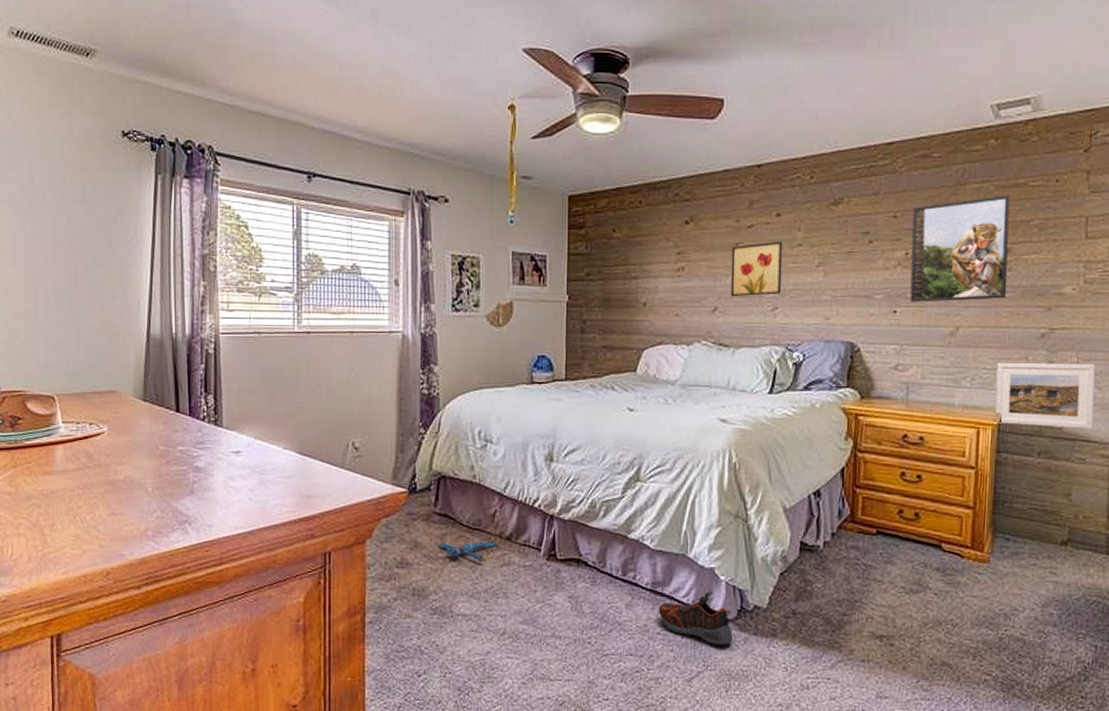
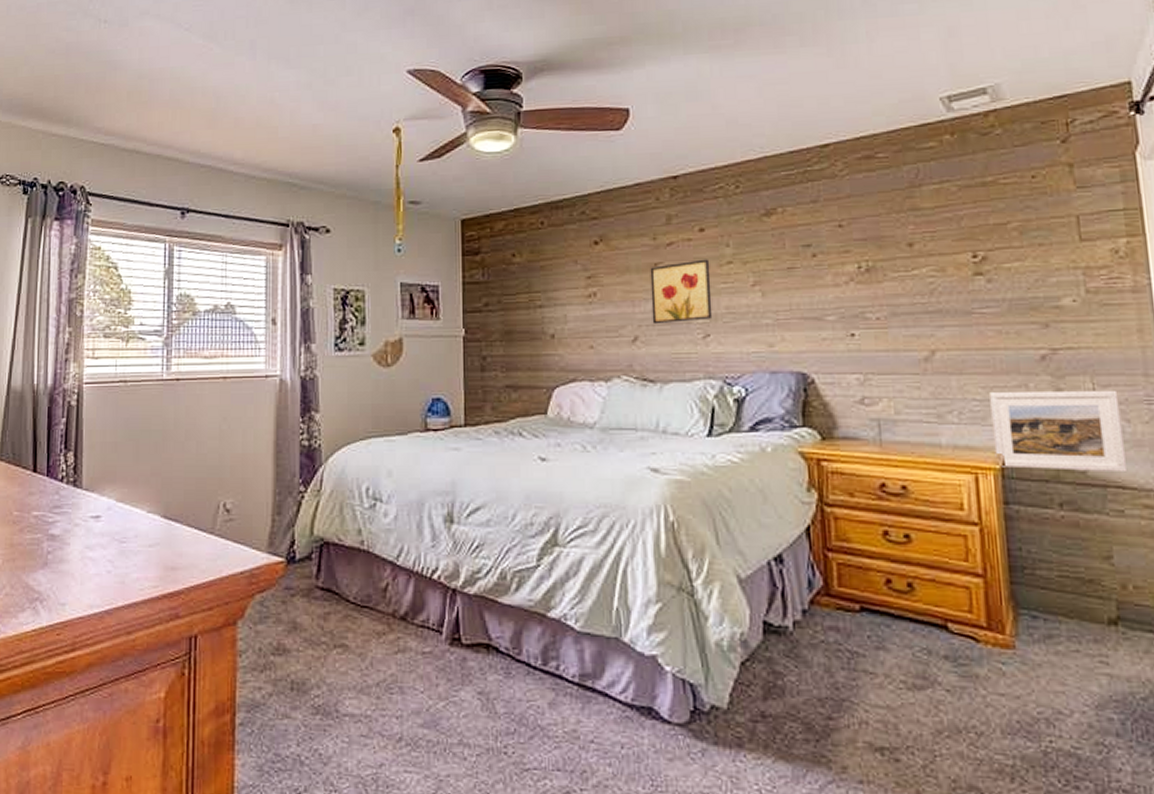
plush toy: present [439,537,500,562] -> none [322,616,393,648]
shoe: present [658,591,733,645] -> none [589,686,687,758]
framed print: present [910,195,1010,302] -> none [860,195,990,323]

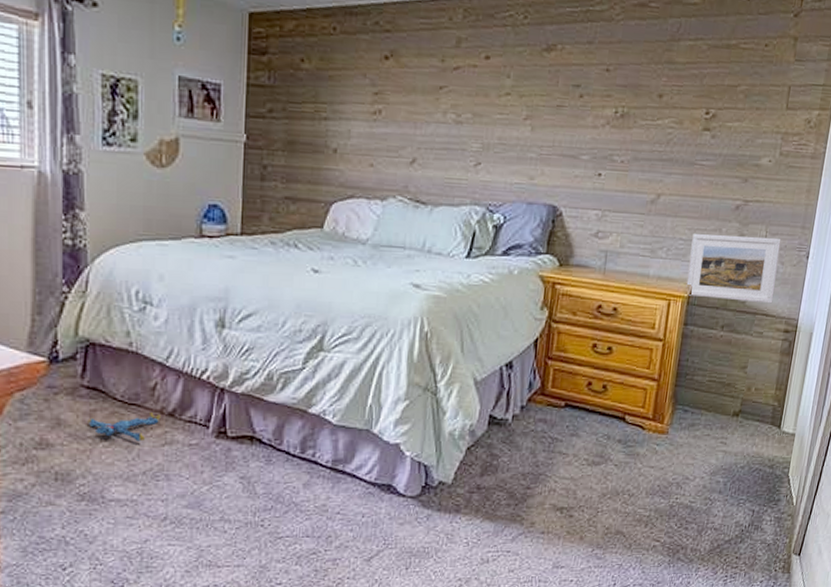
plush toy: none [322,616,393,648] -> present [88,413,161,442]
wall art: present [650,259,713,325] -> none [431,87,491,149]

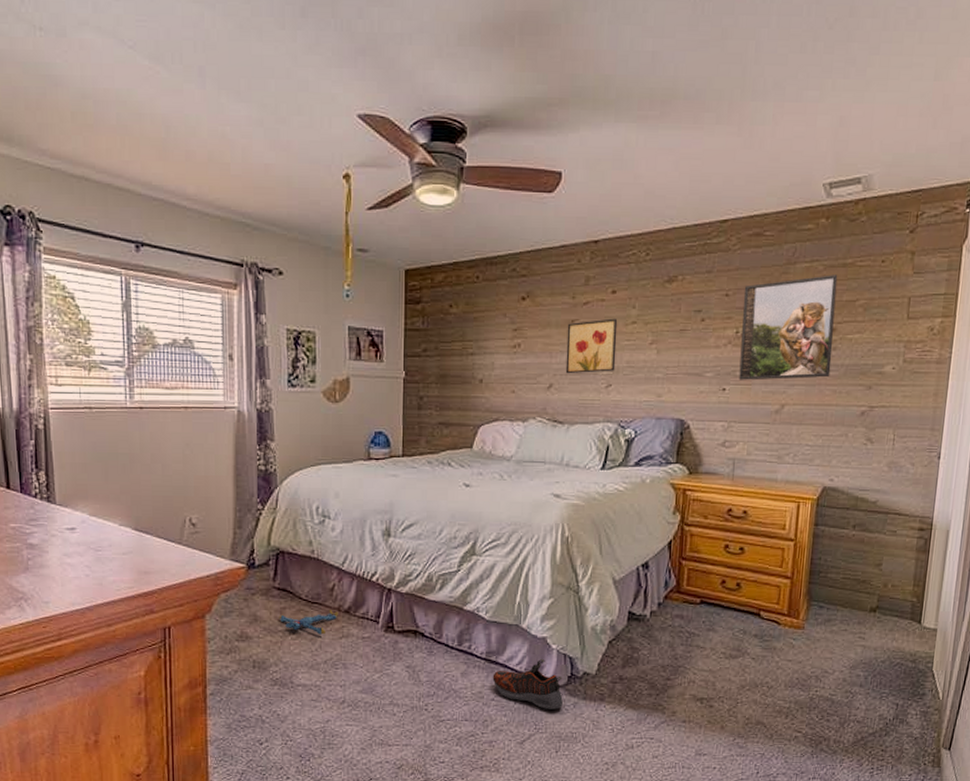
shoe: none [338,468,416,523] -> present [492,659,563,709]
wall art: none [431,87,491,149] -> present [565,318,618,374]
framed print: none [615,55,721,167] -> present [738,275,838,380]
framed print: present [686,234,782,304] -> none [814,439,910,503]

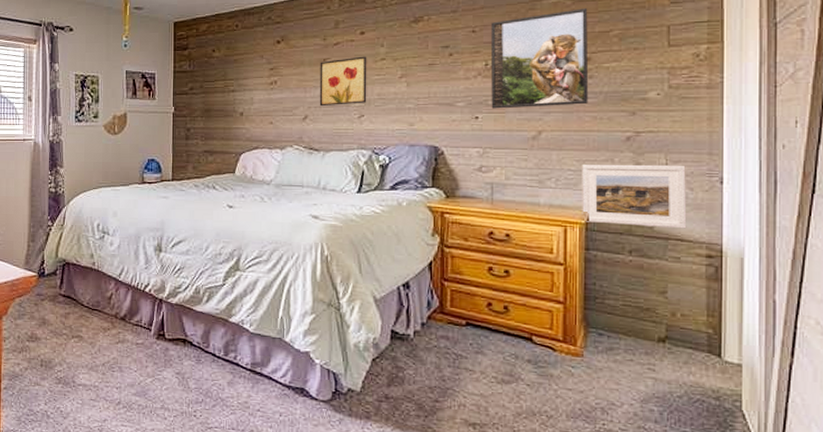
plush toy: present [279,610,338,635] -> none [64,317,115,339]
shoe: present [492,659,563,709] -> none [258,373,328,425]
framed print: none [814,439,910,503] -> present [582,164,687,229]

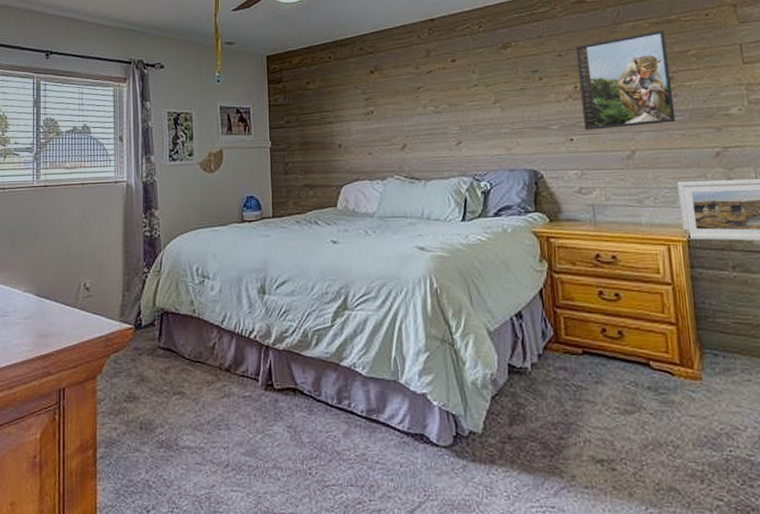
wall art: present [319,56,367,107] -> none [414,83,464,135]

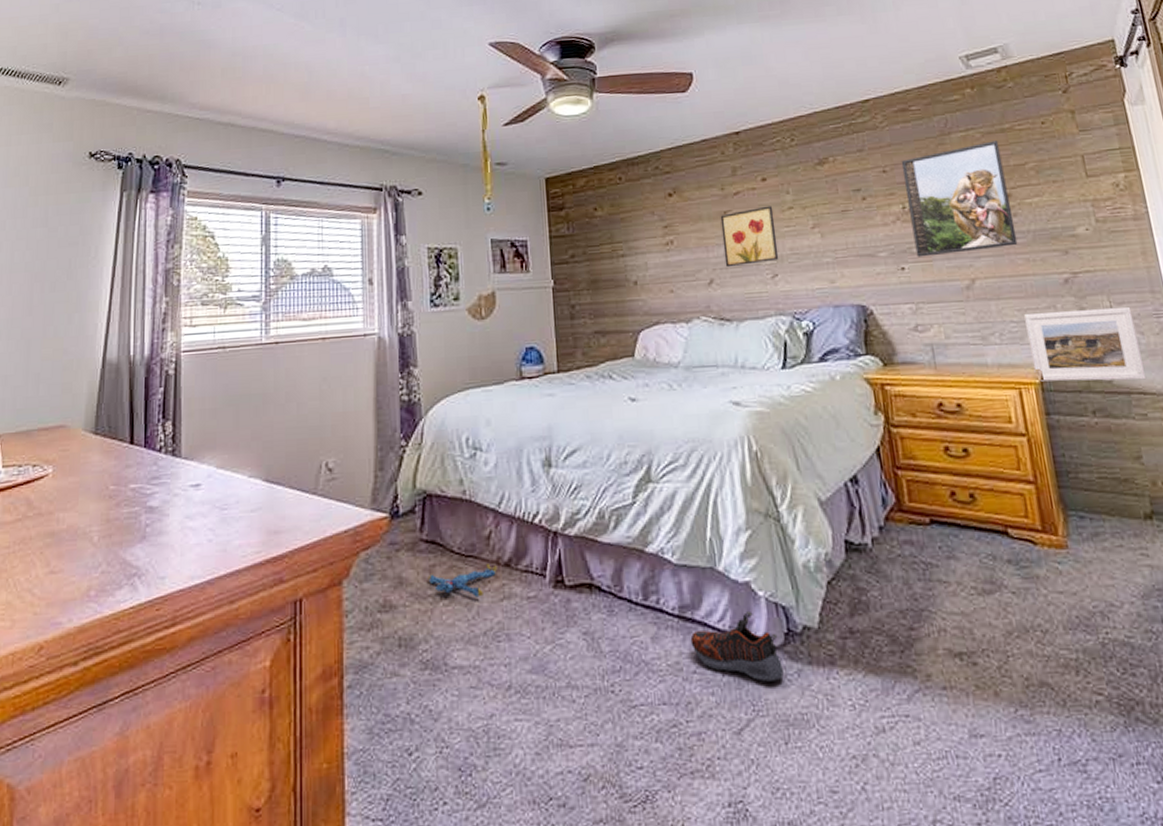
plush toy: none [164,369,220,394] -> present [428,564,497,598]
shoe: none [375,417,451,473] -> present [690,612,784,682]
wall art: none [414,83,464,135] -> present [720,206,779,268]

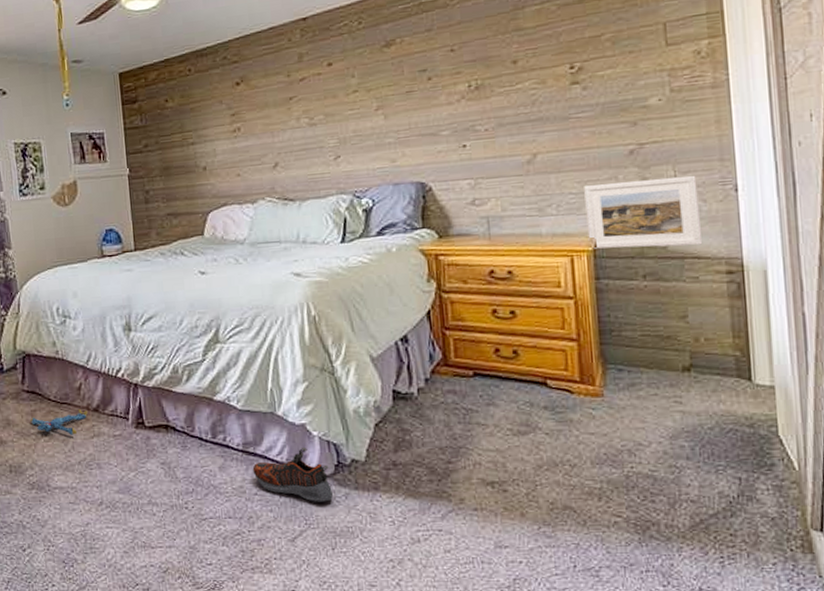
wall art: present [720,206,779,268] -> none [286,90,342,151]
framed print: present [901,140,1018,257] -> none [470,12,585,135]

